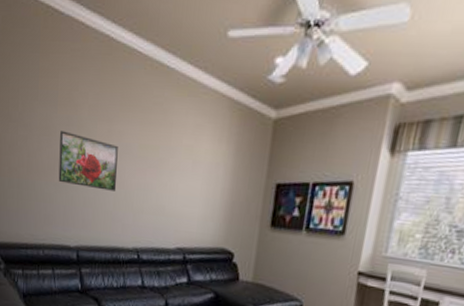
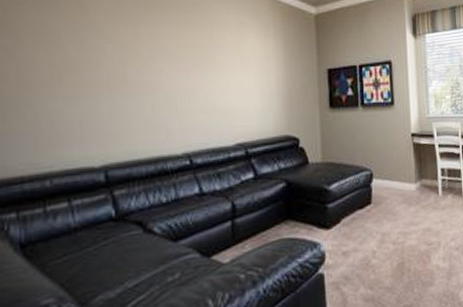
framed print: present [58,130,118,191] -> none [67,36,153,97]

